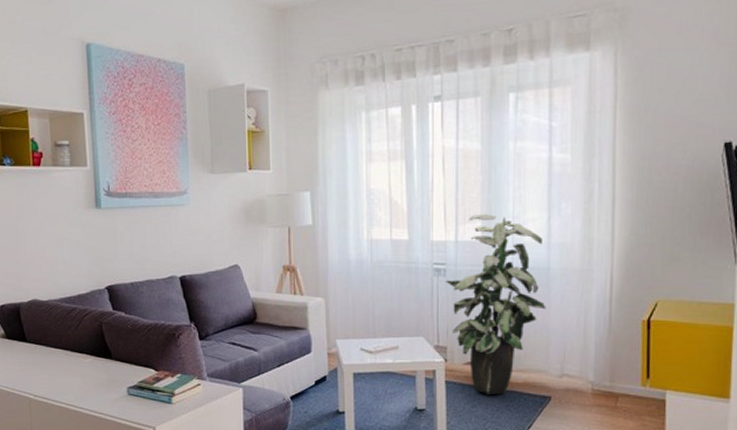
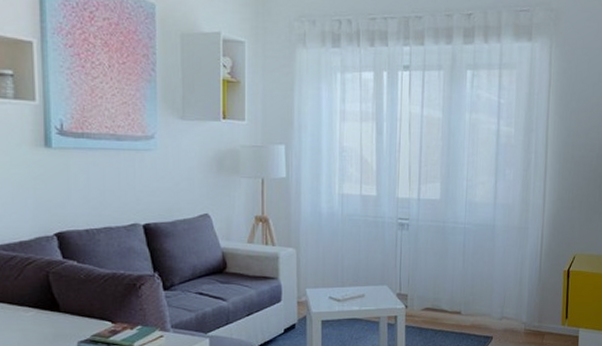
indoor plant: present [446,214,546,394] -> none [409,176,491,336]

